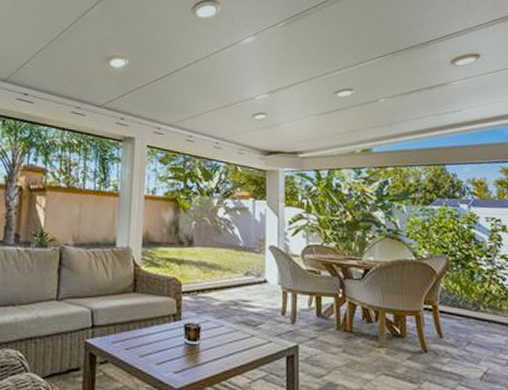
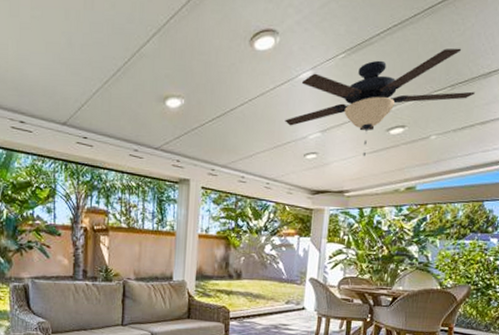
ceiling fan: none [231,19,416,118] -> present [285,48,475,157]

